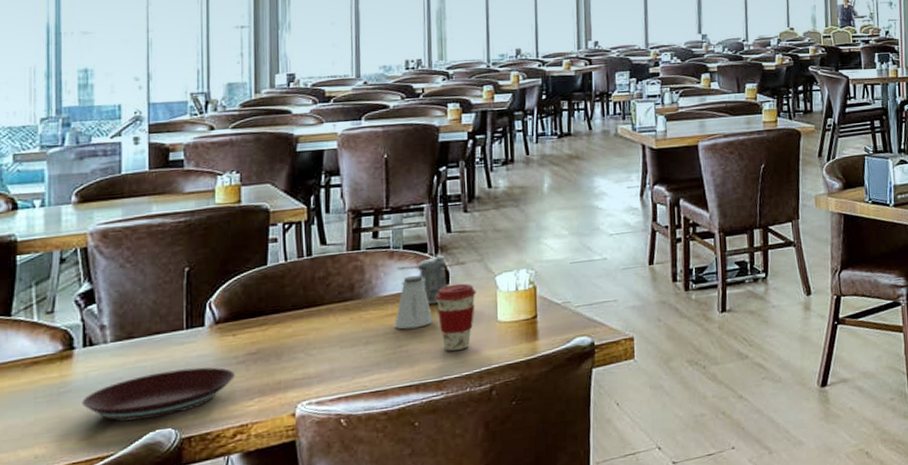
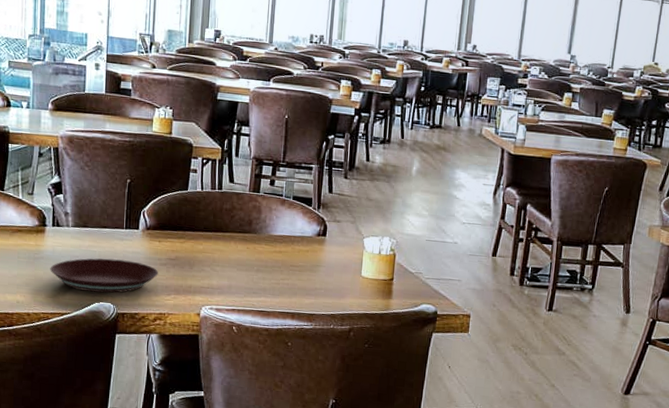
saltshaker: present [395,275,433,330] -> none [280,223,310,268]
pepper shaker: present [397,255,448,304] -> none [287,211,326,250]
coffee cup: present [435,283,476,351] -> none [314,237,347,293]

